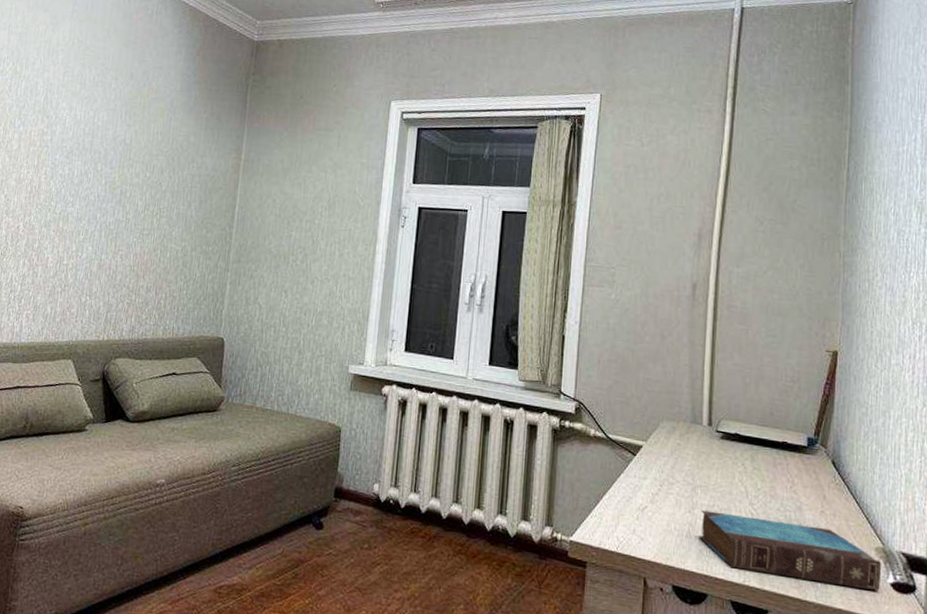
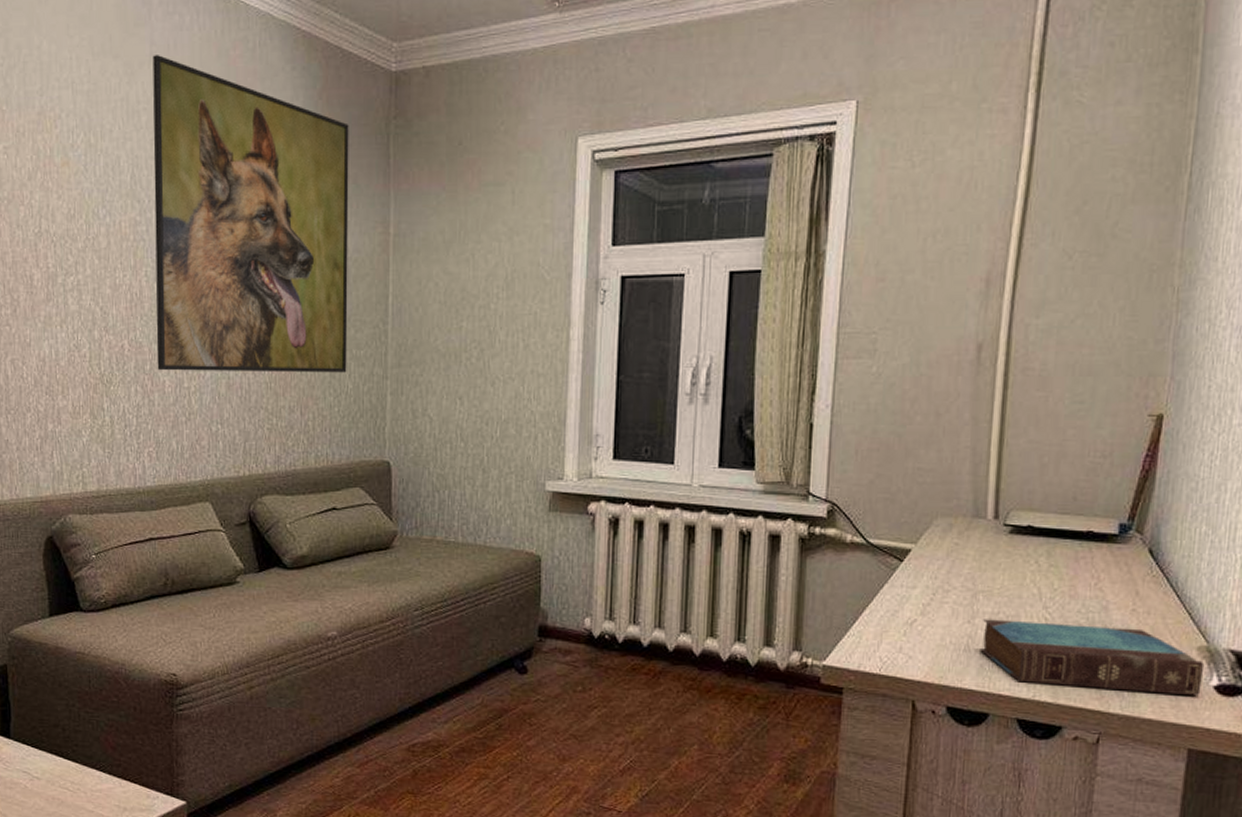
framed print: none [43,12,218,264] -> present [152,55,349,373]

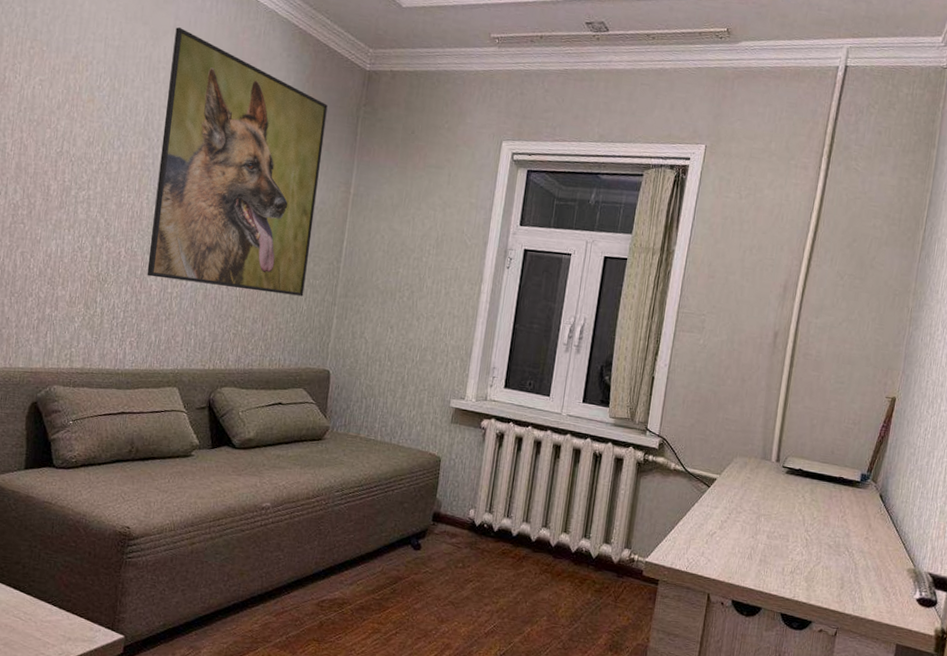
book: present [980,619,1203,697] -> none [759,536,911,606]

